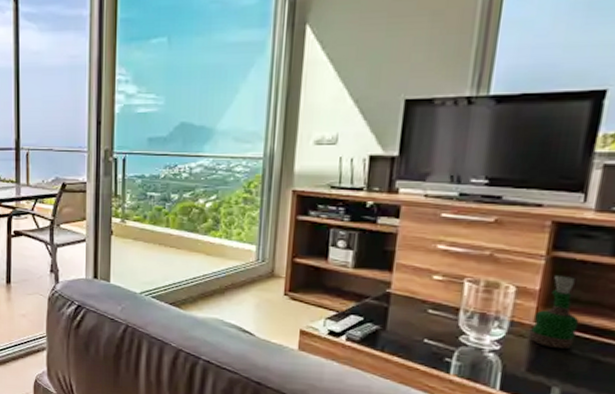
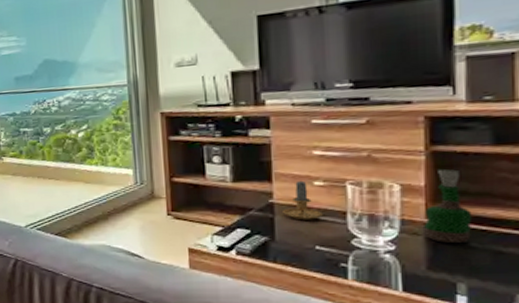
candle: none [398,273,437,313] -> present [283,180,323,221]

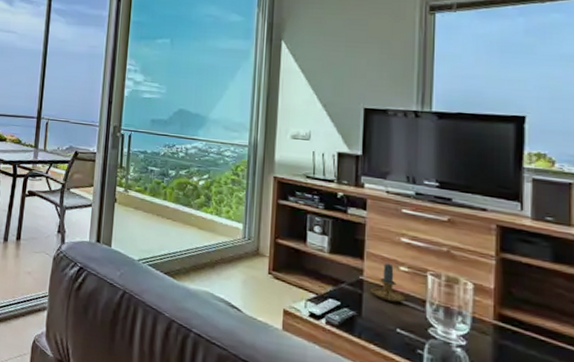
grog bottle: present [422,168,473,244] -> none [490,275,533,350]

